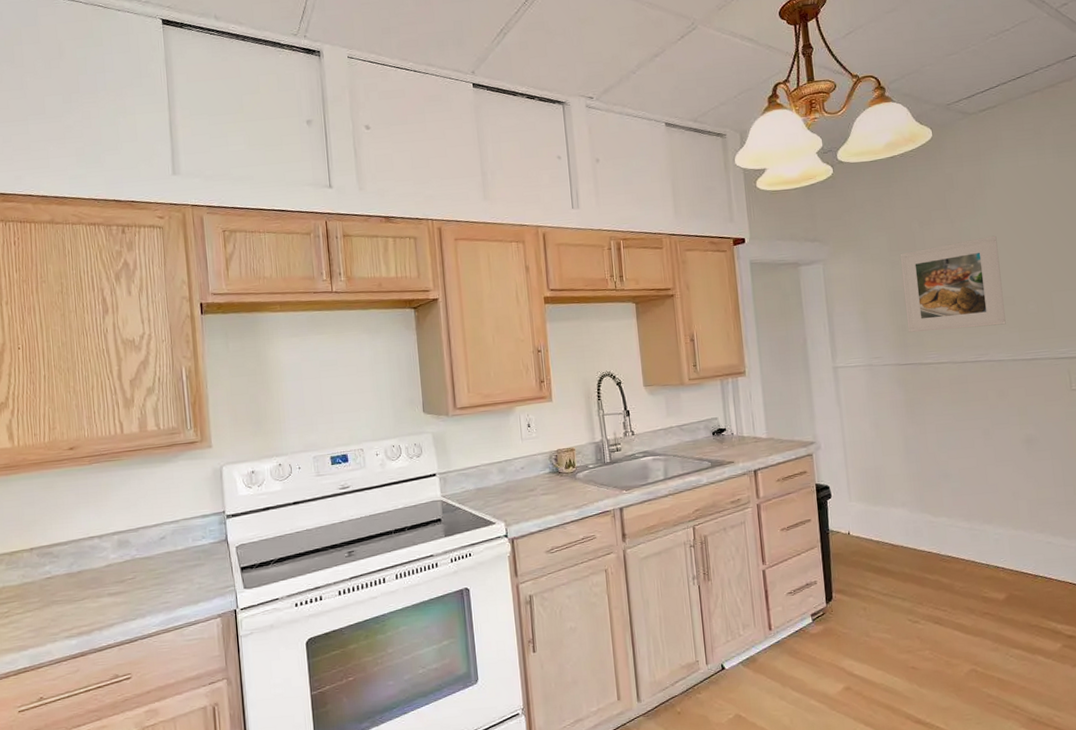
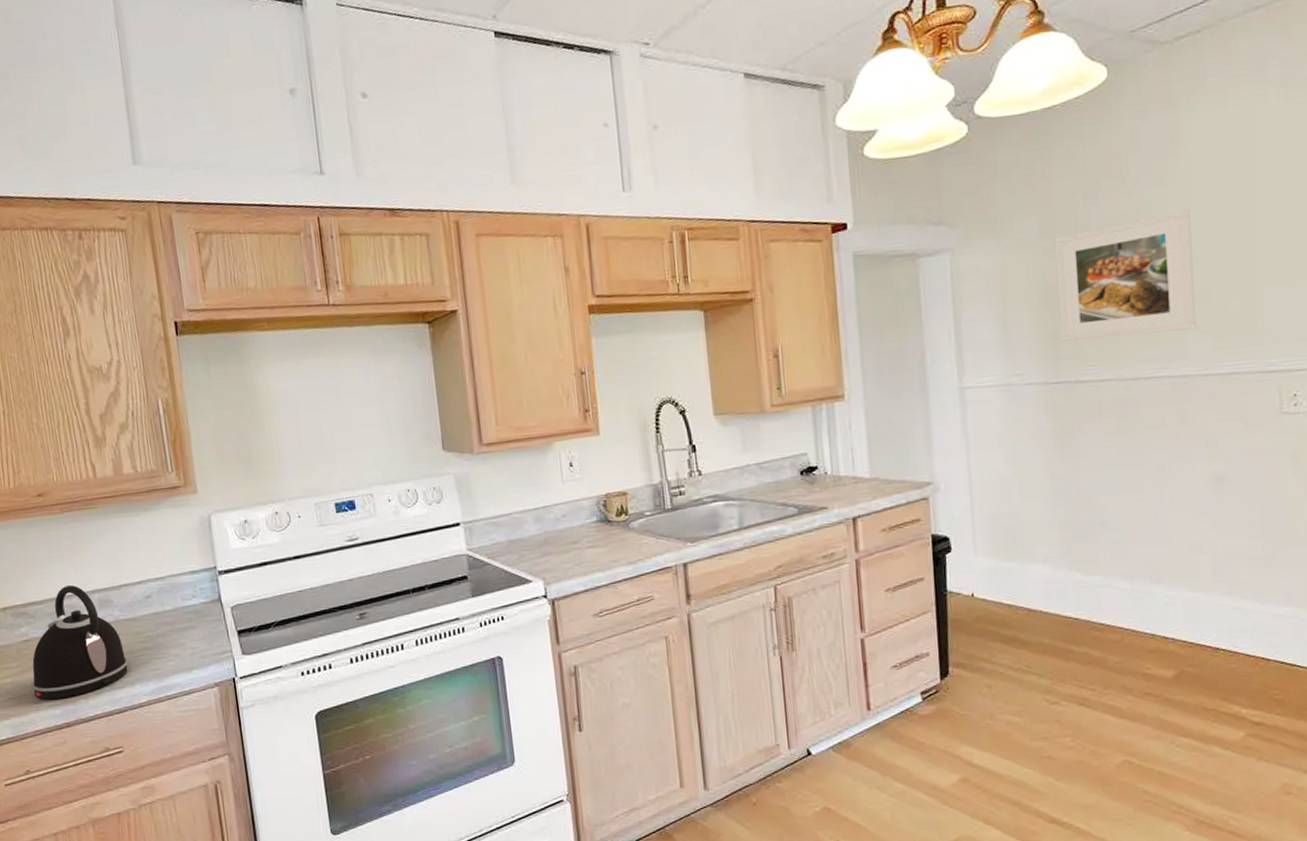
kettle: none [50,528,141,632] -> present [31,585,128,700]

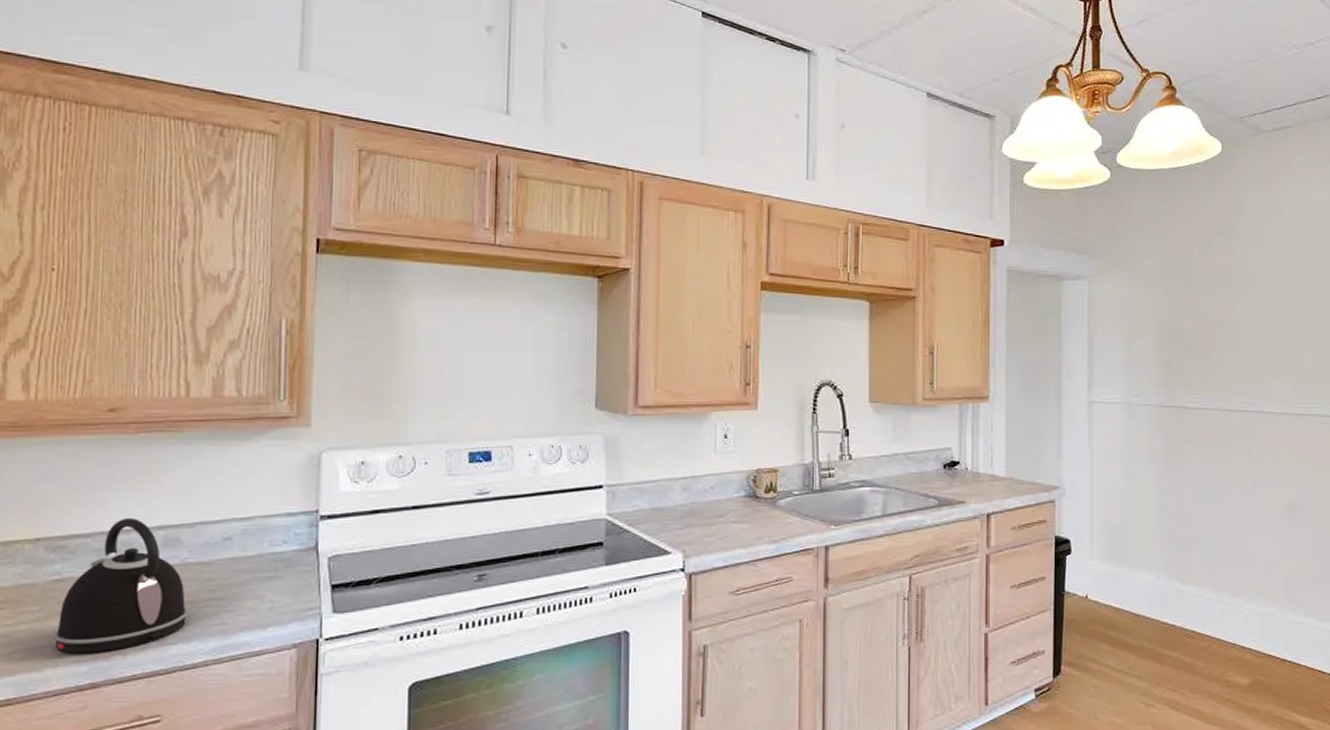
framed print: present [1054,209,1196,342] -> none [1174,271,1279,372]

